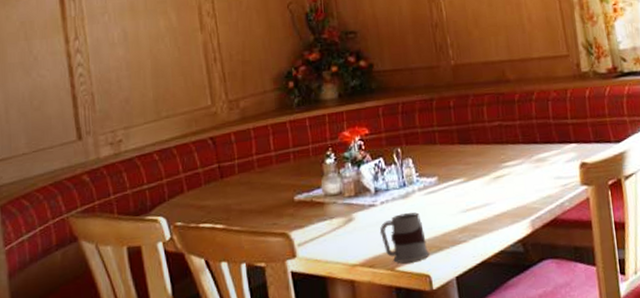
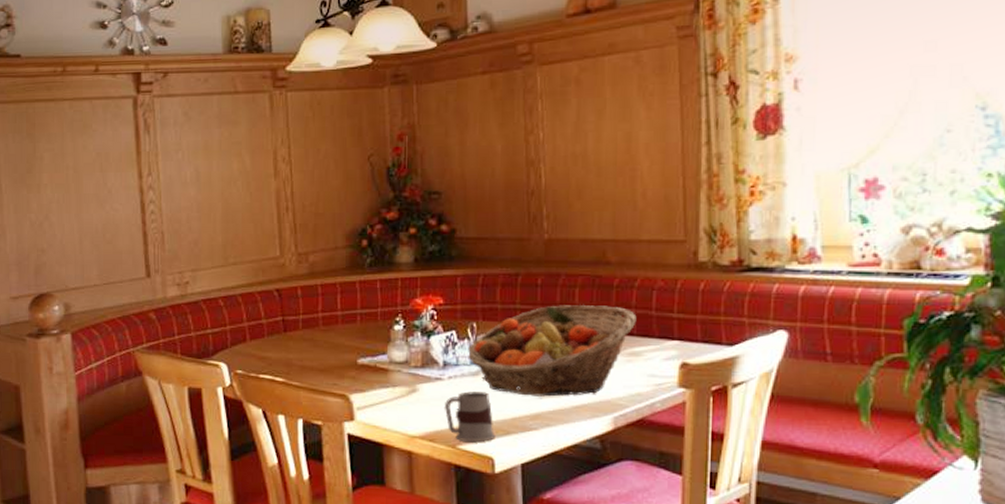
fruit basket: none [396,119,539,211] -> present [468,305,637,397]

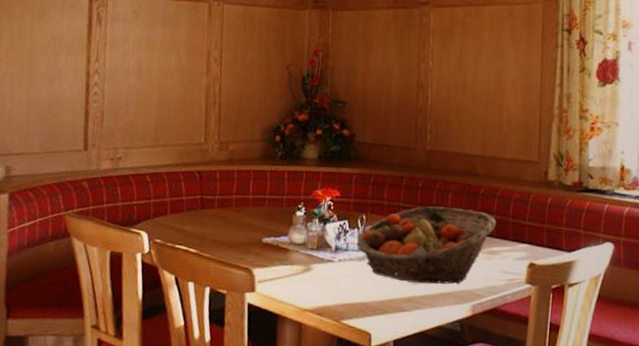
mug: present [445,391,496,442] -> none [333,274,374,319]

